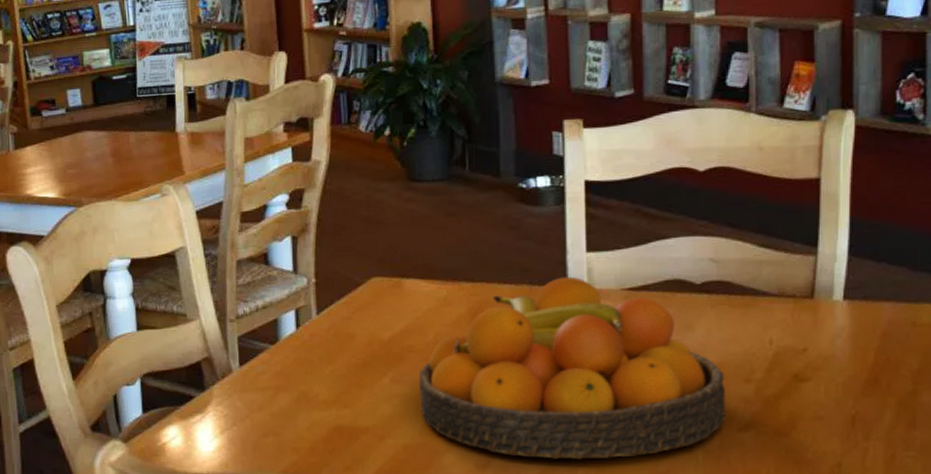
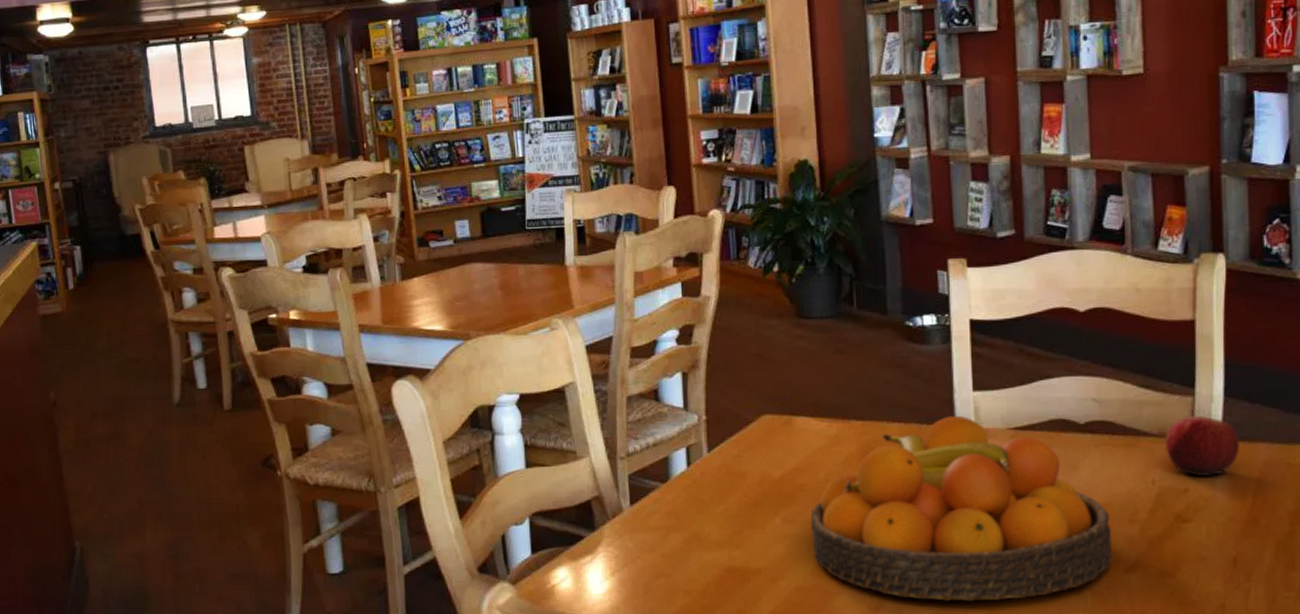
apple: none [784,274,864,337] -> present [1164,415,1240,477]

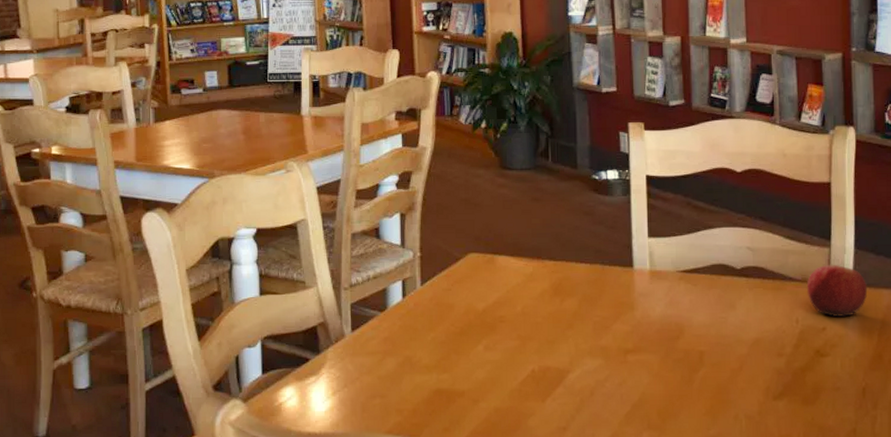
fruit bowl: present [810,415,1113,602] -> none [508,258,764,424]

